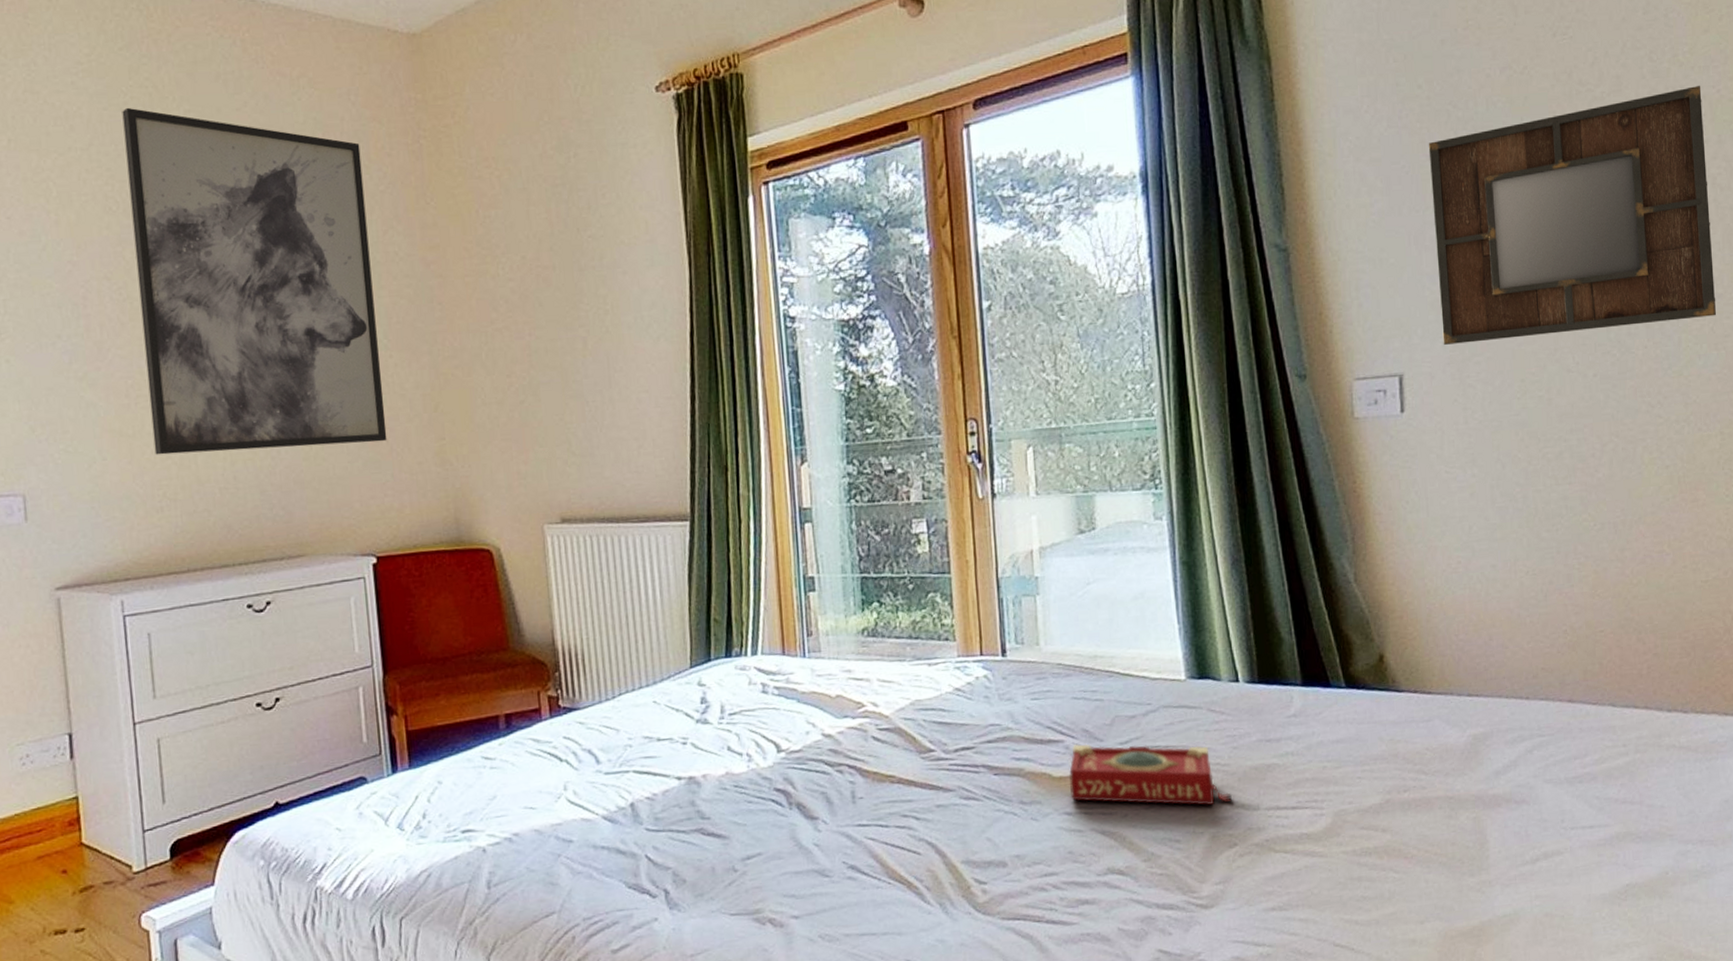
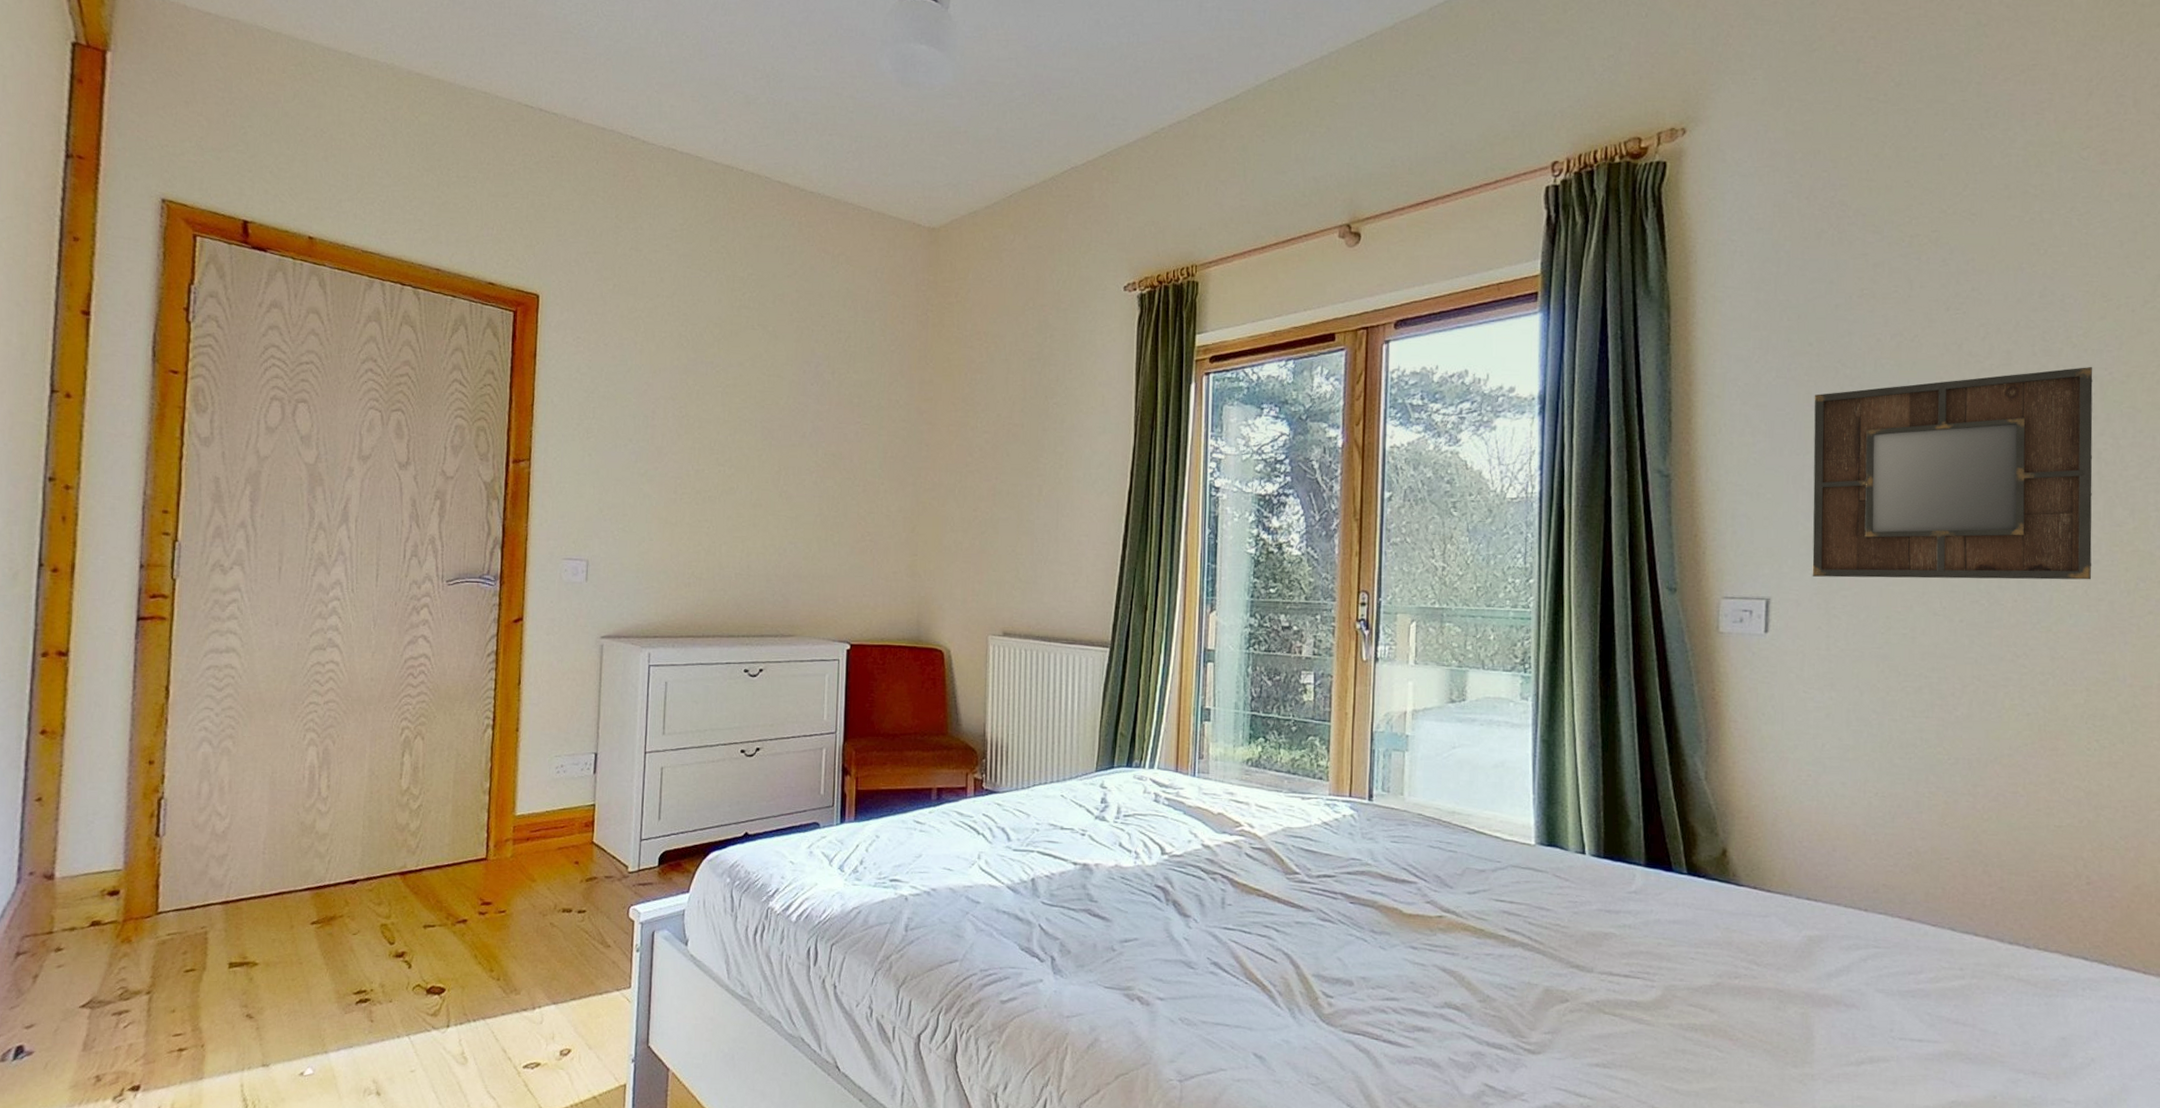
wall art: present [122,107,387,455] -> none [690,267,880,552]
book: present [1069,743,1232,806] -> none [1418,887,1568,962]

